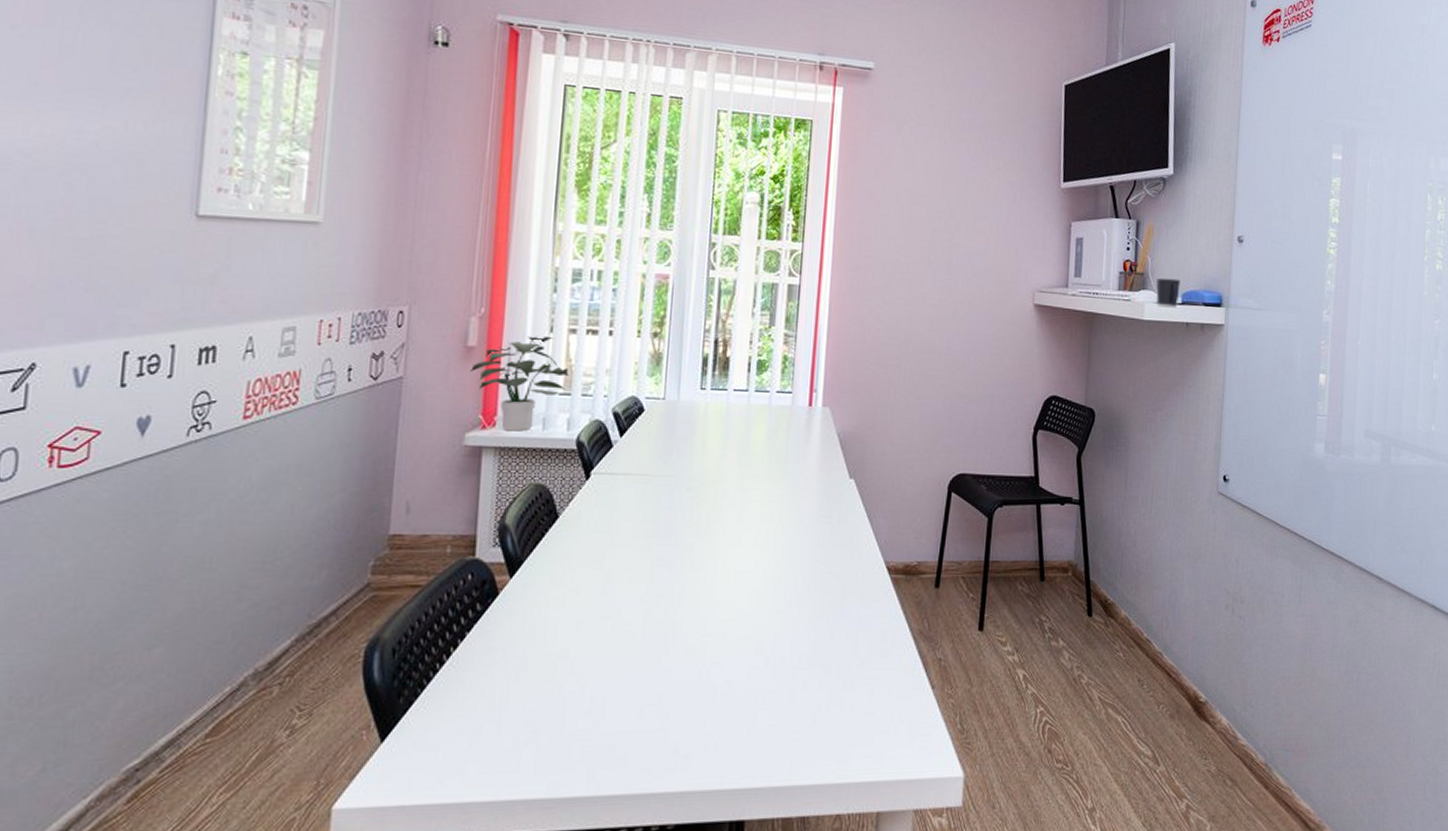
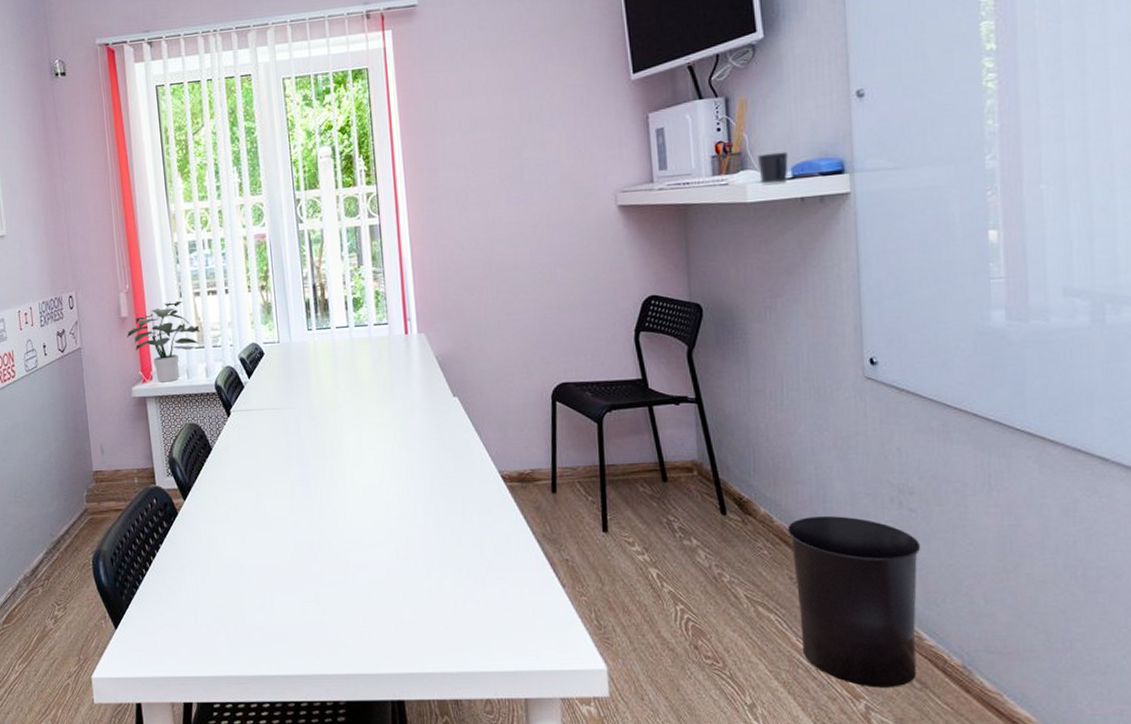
waste bin: none [1141,620,1245,787] -> present [787,515,921,688]

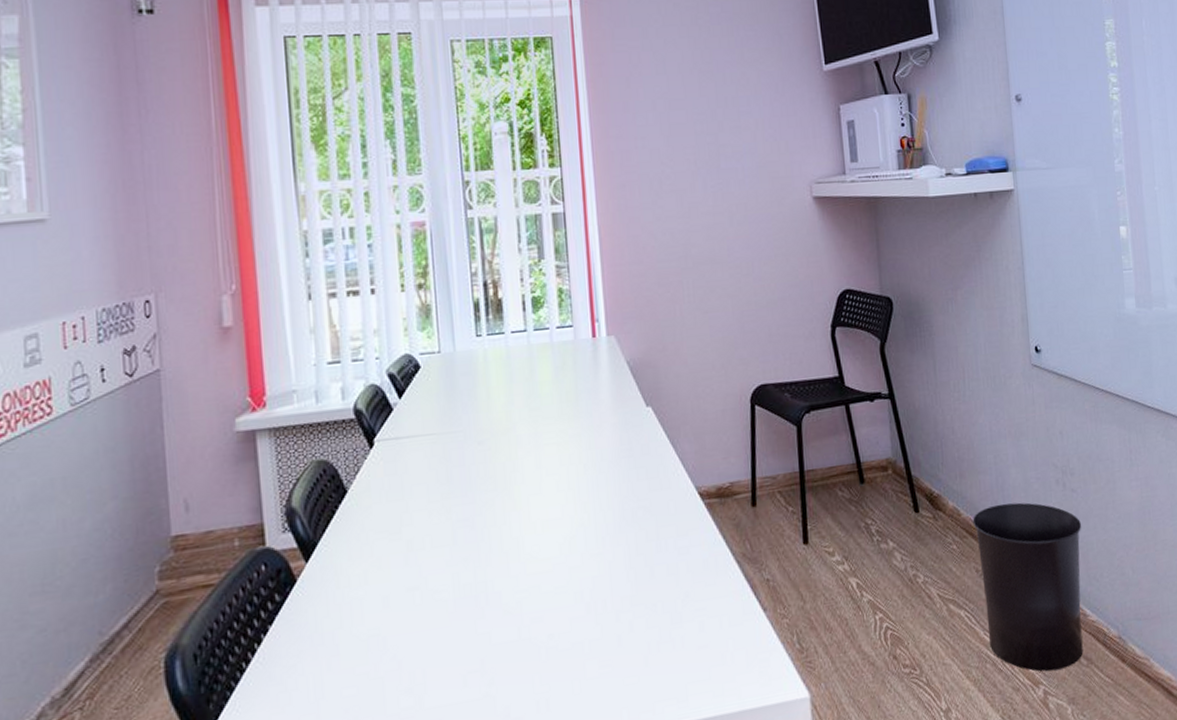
potted plant: present [126,300,200,383] -> none [229,304,336,410]
mug: present [758,151,788,186] -> none [937,149,963,181]

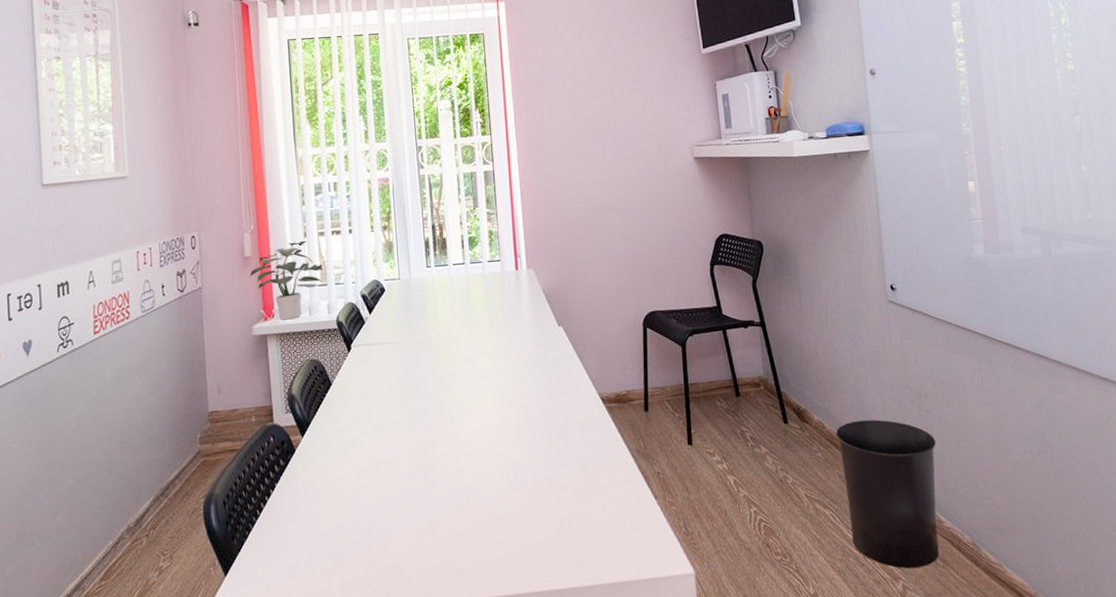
potted plant: none [229,304,336,410] -> present [249,240,324,320]

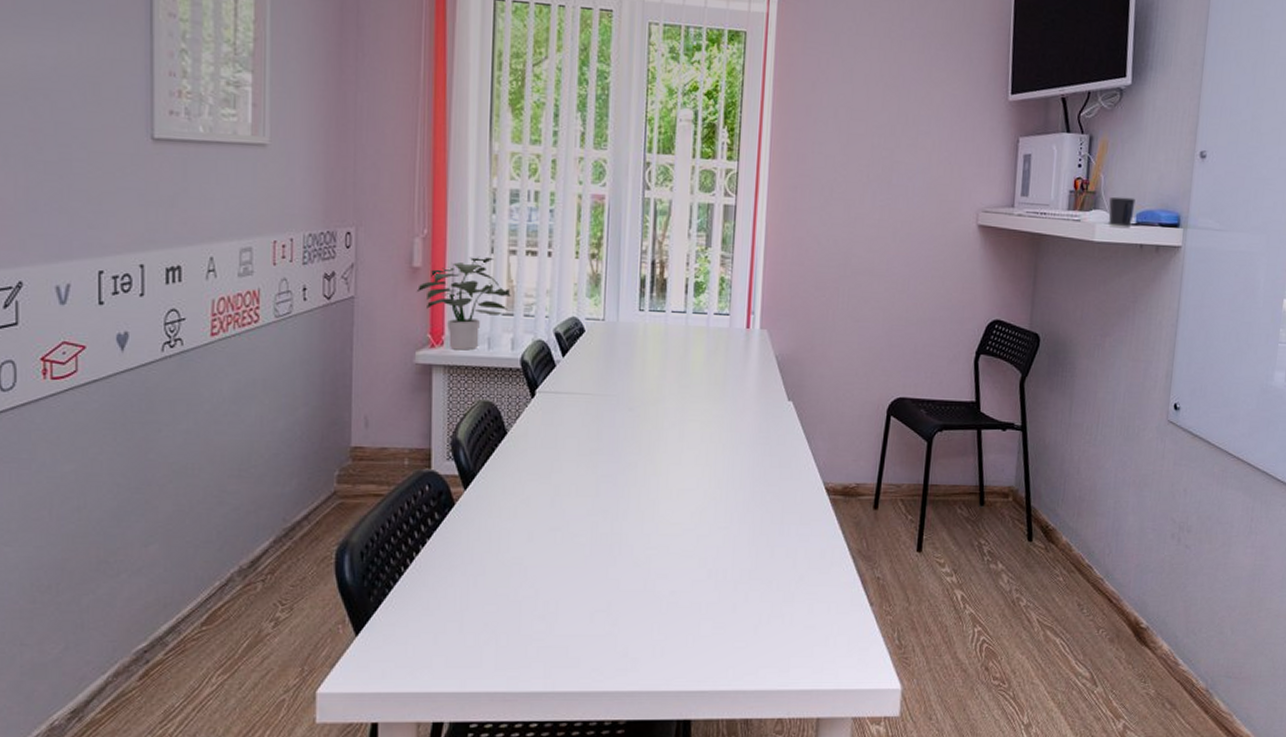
mug: none [800,116,823,143] -> present [1108,196,1135,229]
waste bin: present [835,419,939,569] -> none [1079,547,1190,708]

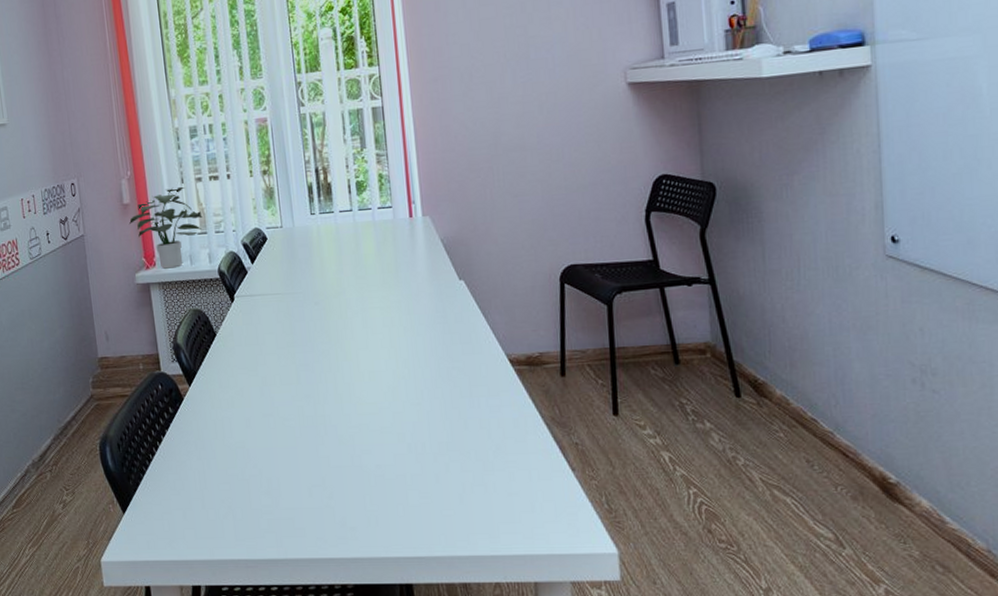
mug: present [1108,196,1135,229] -> none [774,24,806,60]

